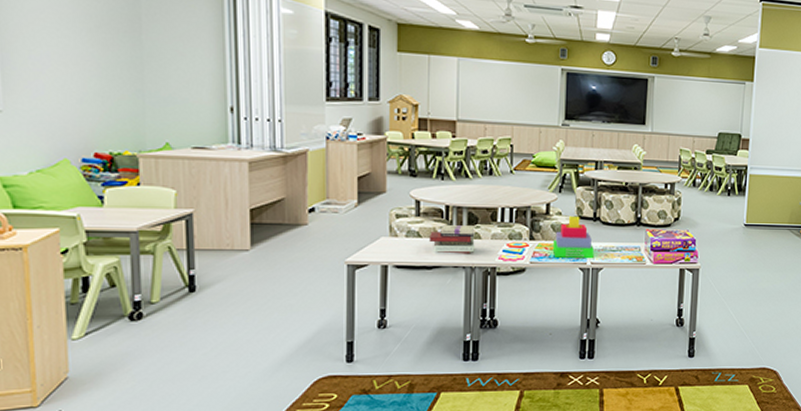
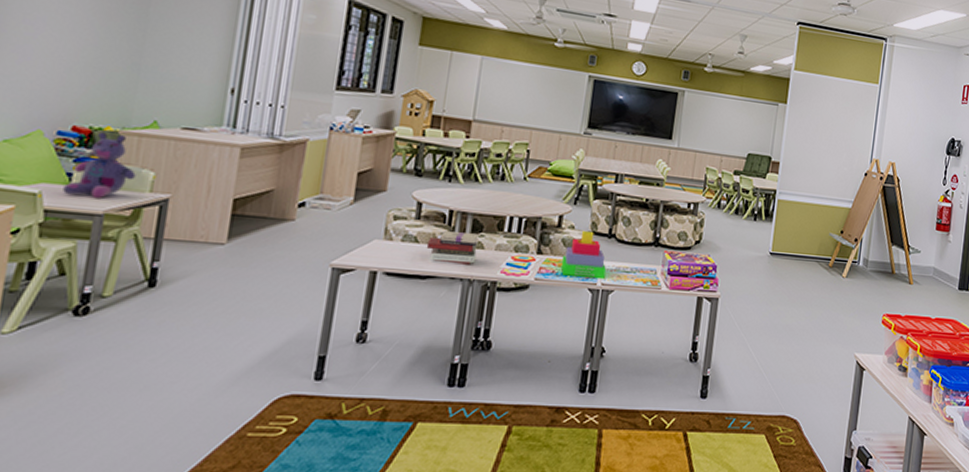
toy: none [98,156,159,218] -> present [63,132,136,199]

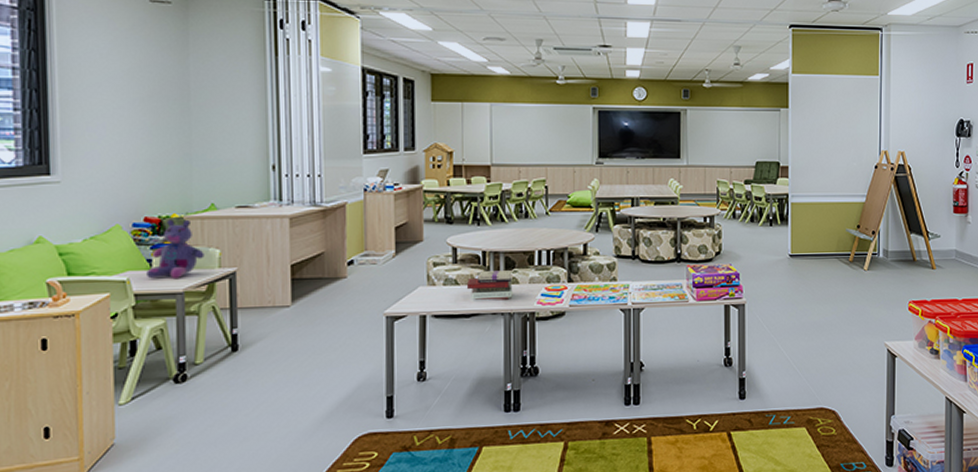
toy blocks: present [560,230,606,278] -> none [591,255,634,299]

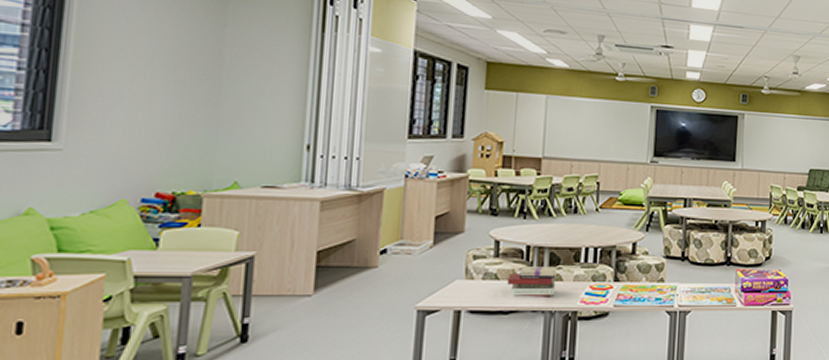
toy: present [146,219,204,280] -> none [151,196,221,262]

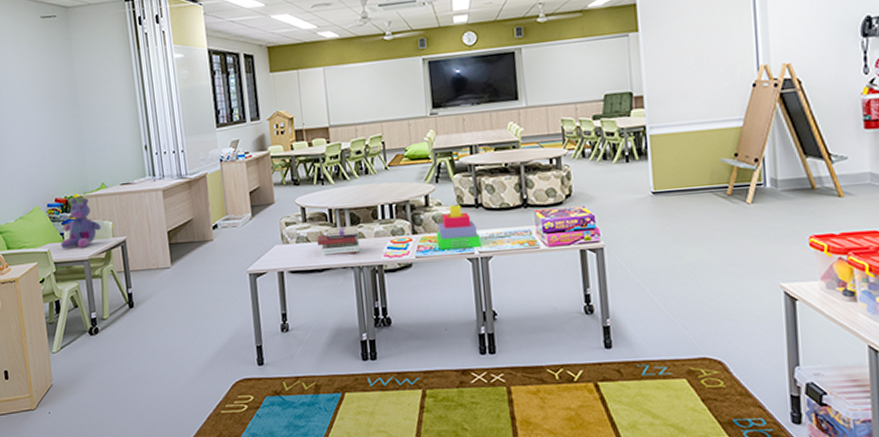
toy: none [151,196,221,262] -> present [61,197,101,249]
toy blocks: none [638,255,681,300] -> present [436,204,481,250]

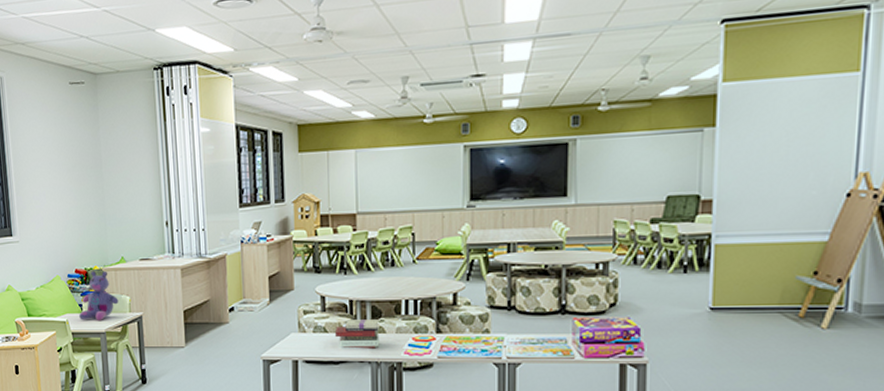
toy blocks: present [436,204,481,250] -> none [462,305,509,352]

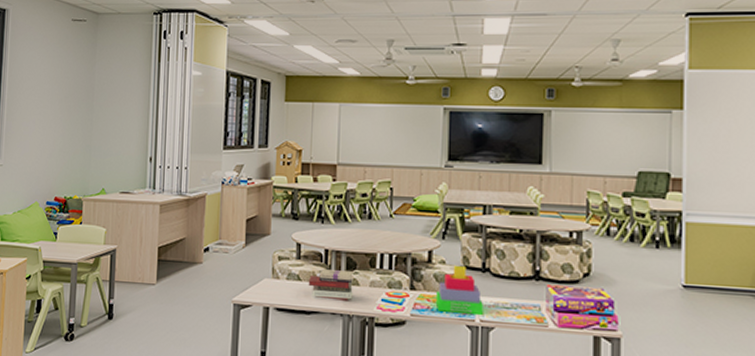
toy: present [79,270,119,322] -> none [53,200,94,252]
toy blocks: none [462,305,509,352] -> present [435,265,483,315]

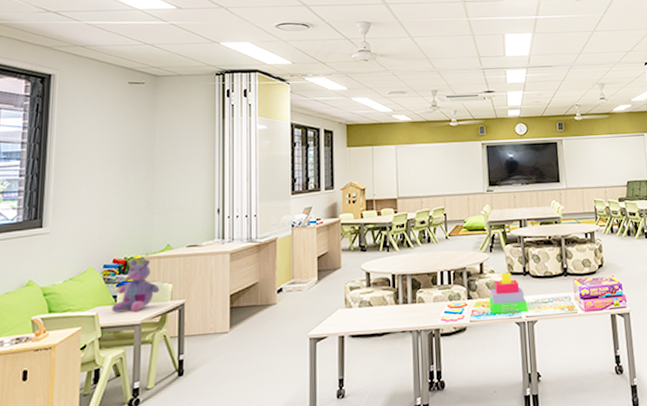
toy: none [53,200,94,252] -> present [112,259,160,313]
books: present [308,269,353,301] -> none [378,291,419,320]

